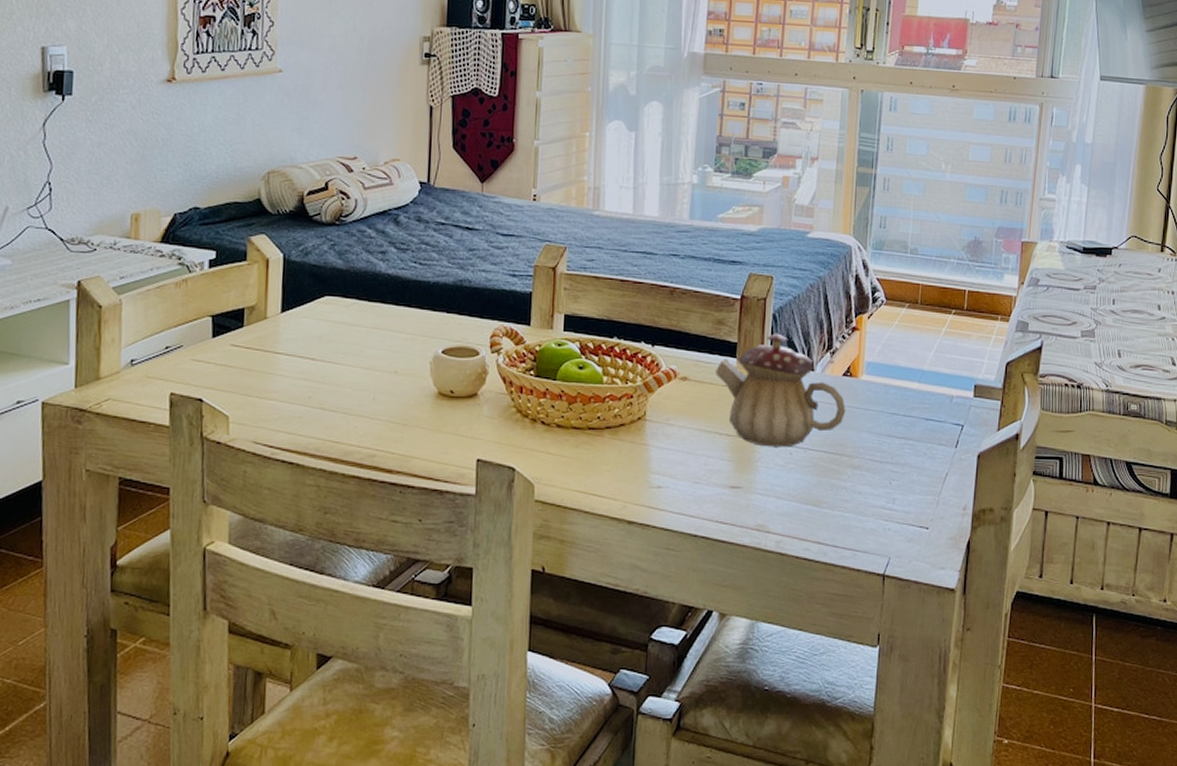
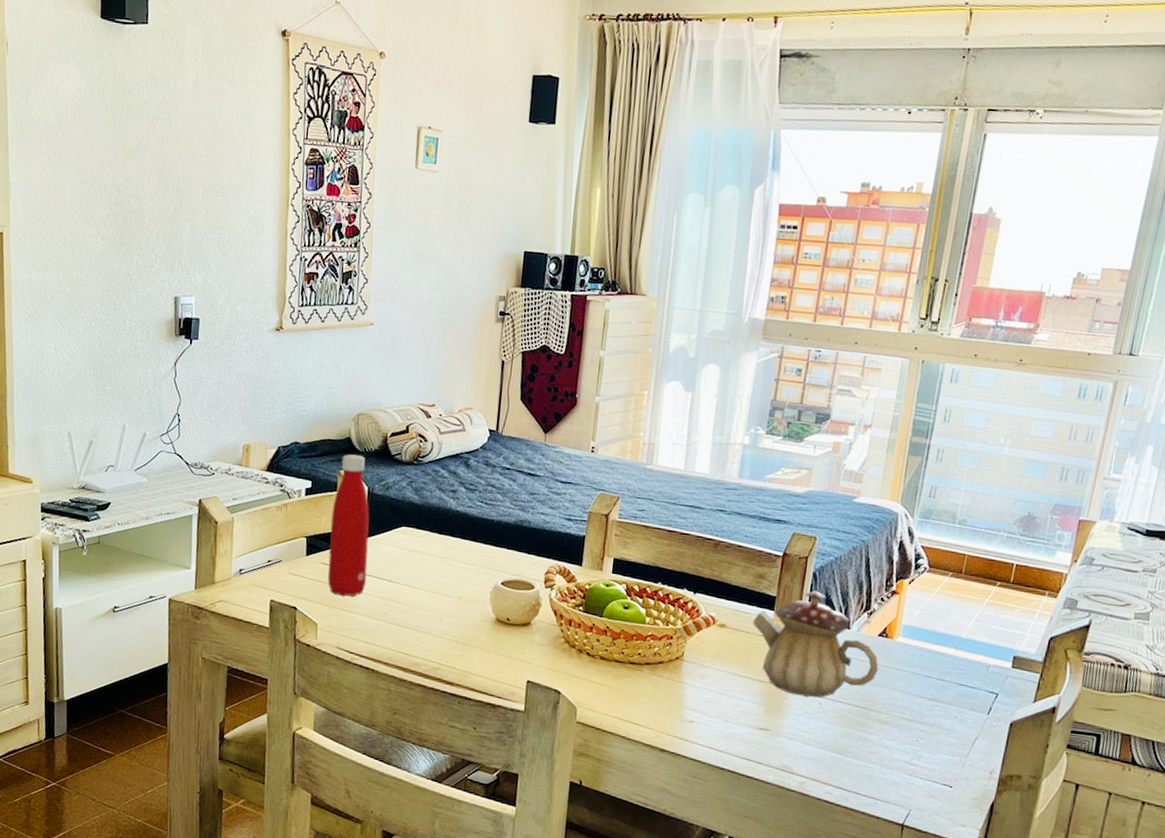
bottle: none [239,218,287,381] -> present [328,454,370,596]

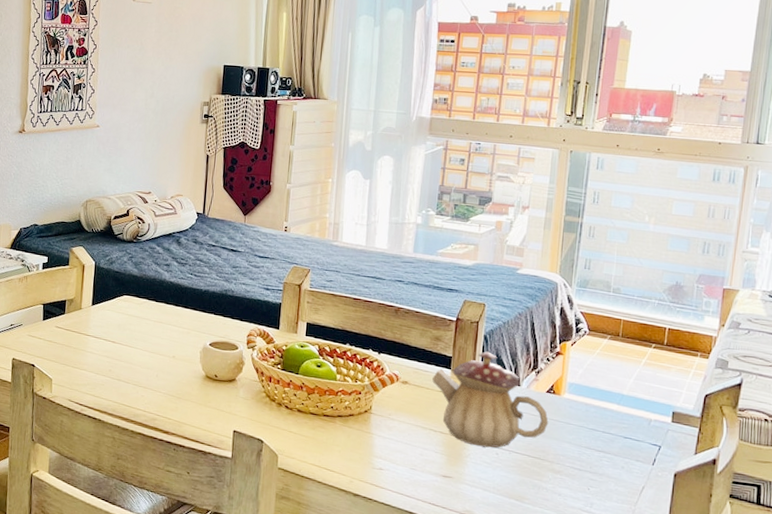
bottle: present [328,454,370,596] -> none [61,234,97,355]

